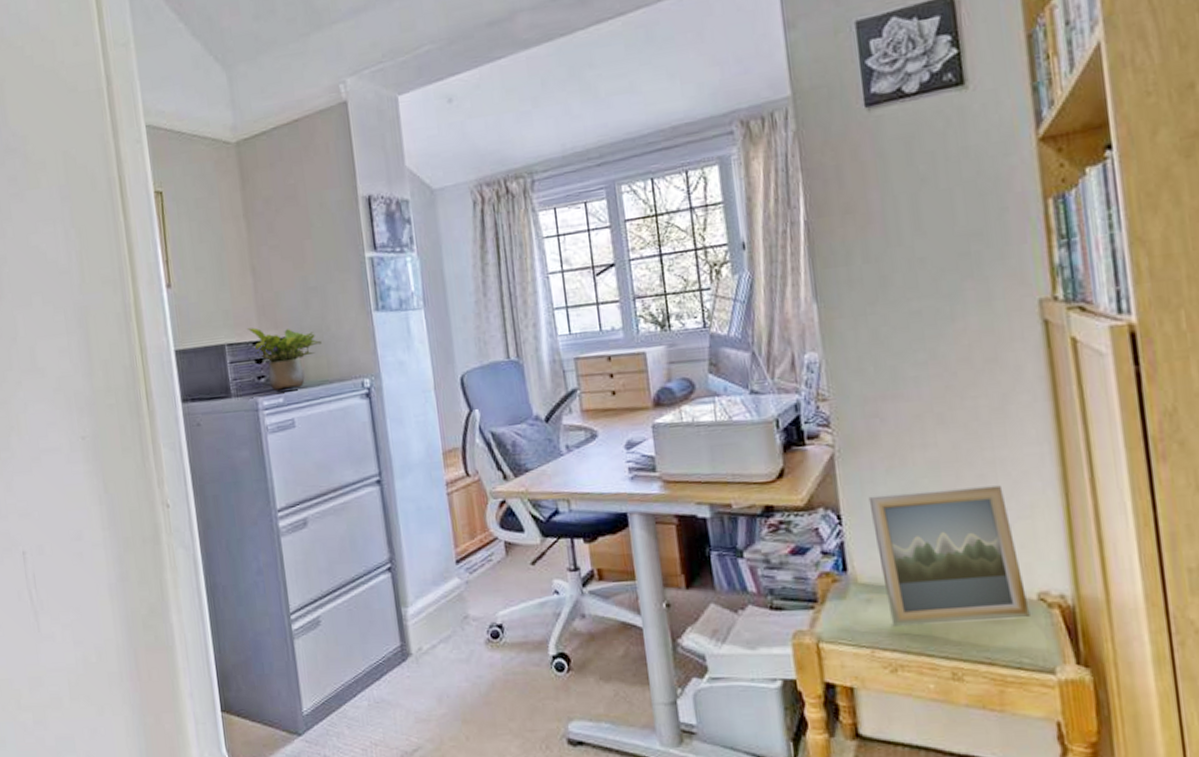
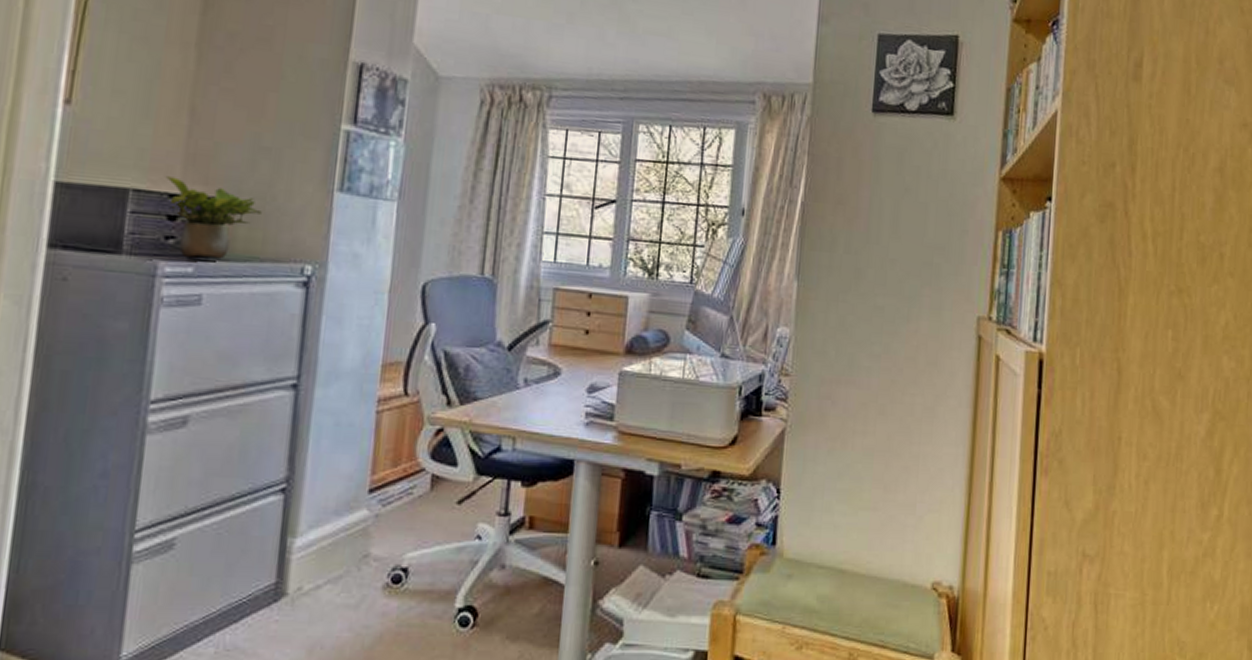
picture frame: present [868,485,1030,626] -> none [806,474,923,605]

